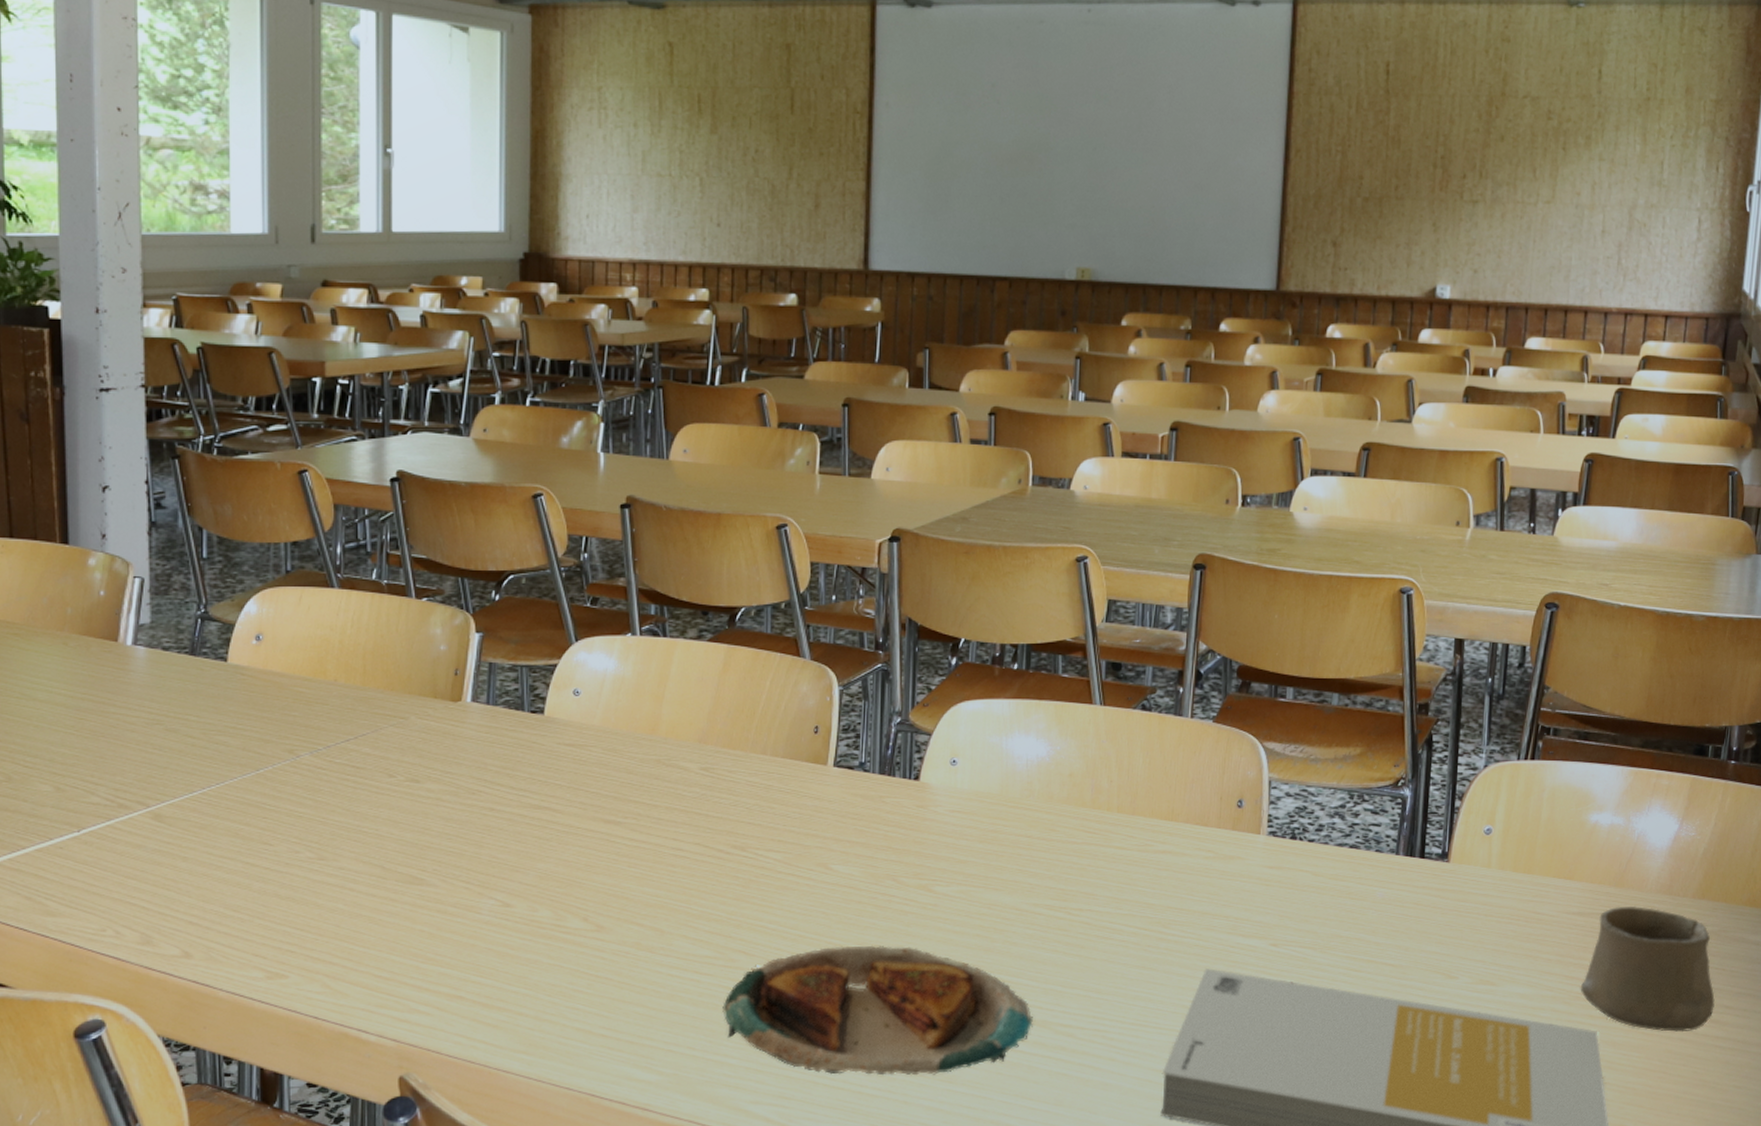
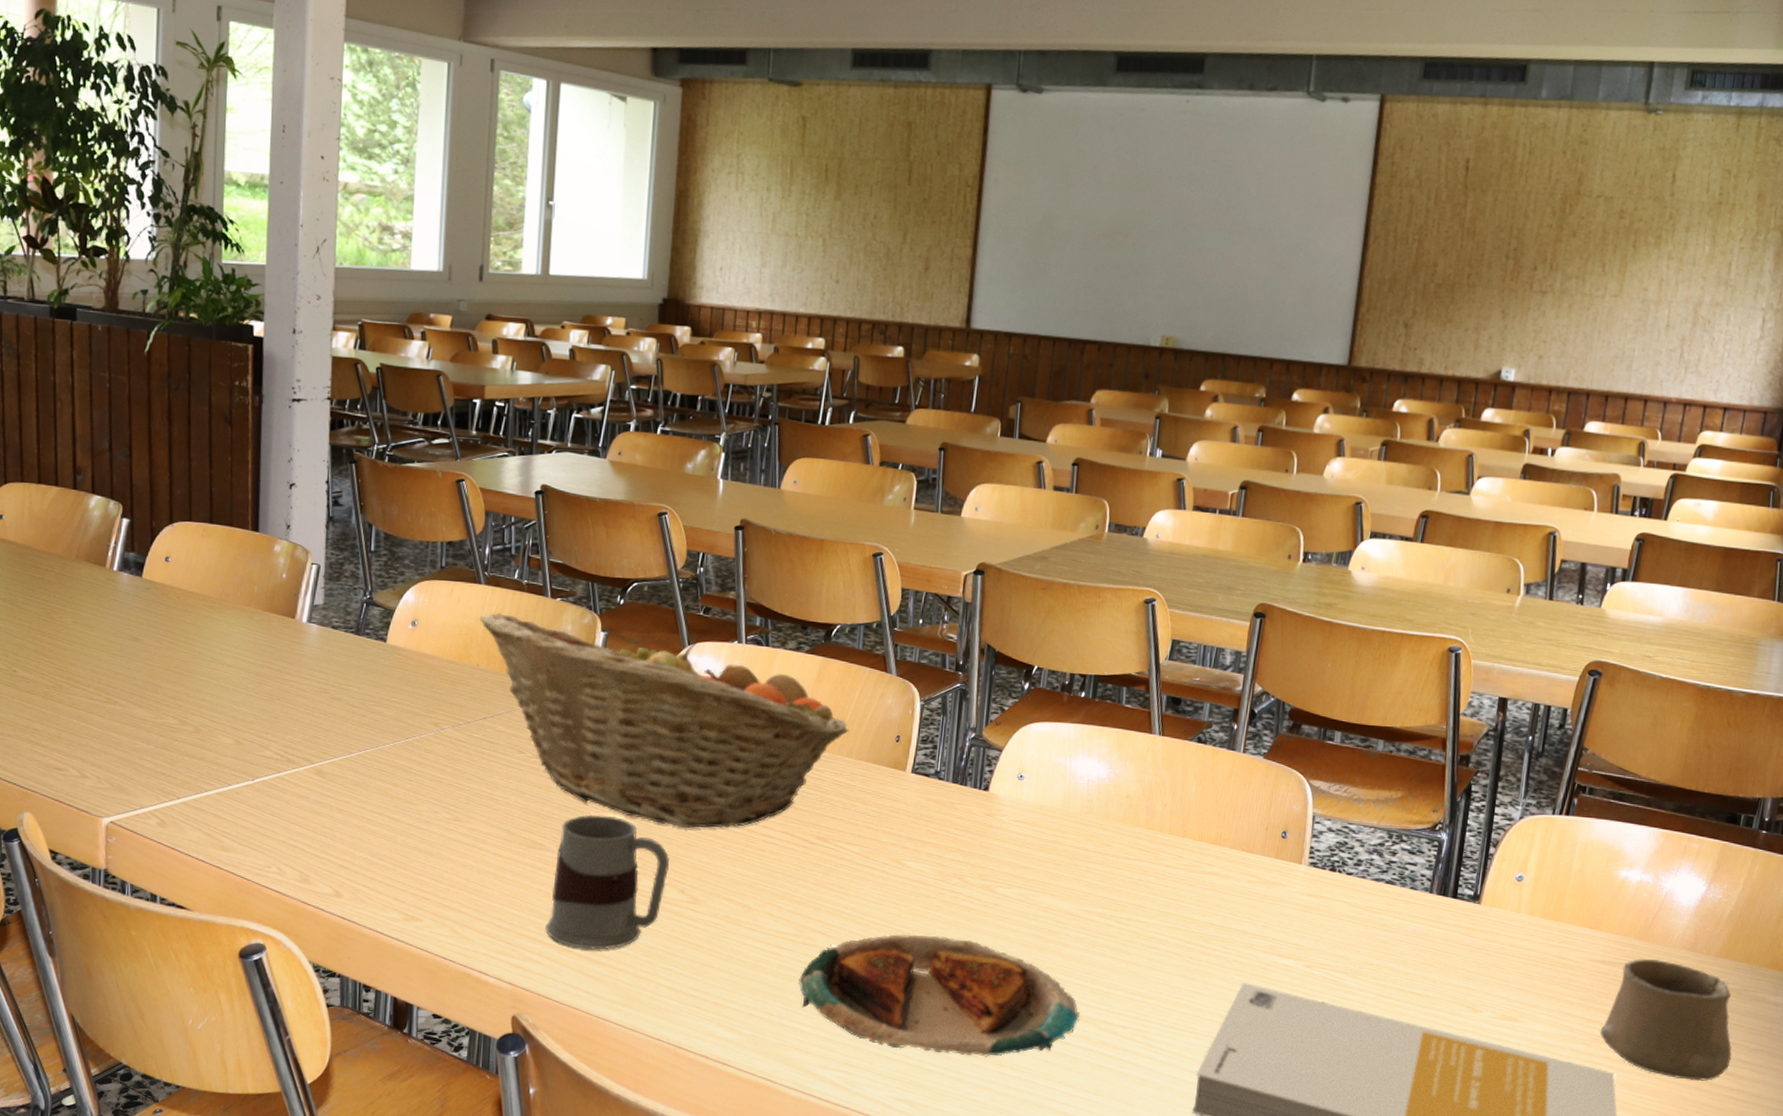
fruit basket: none [334,620,762,848] -> present [479,613,849,828]
mug: none [430,840,568,994] -> present [544,814,669,950]

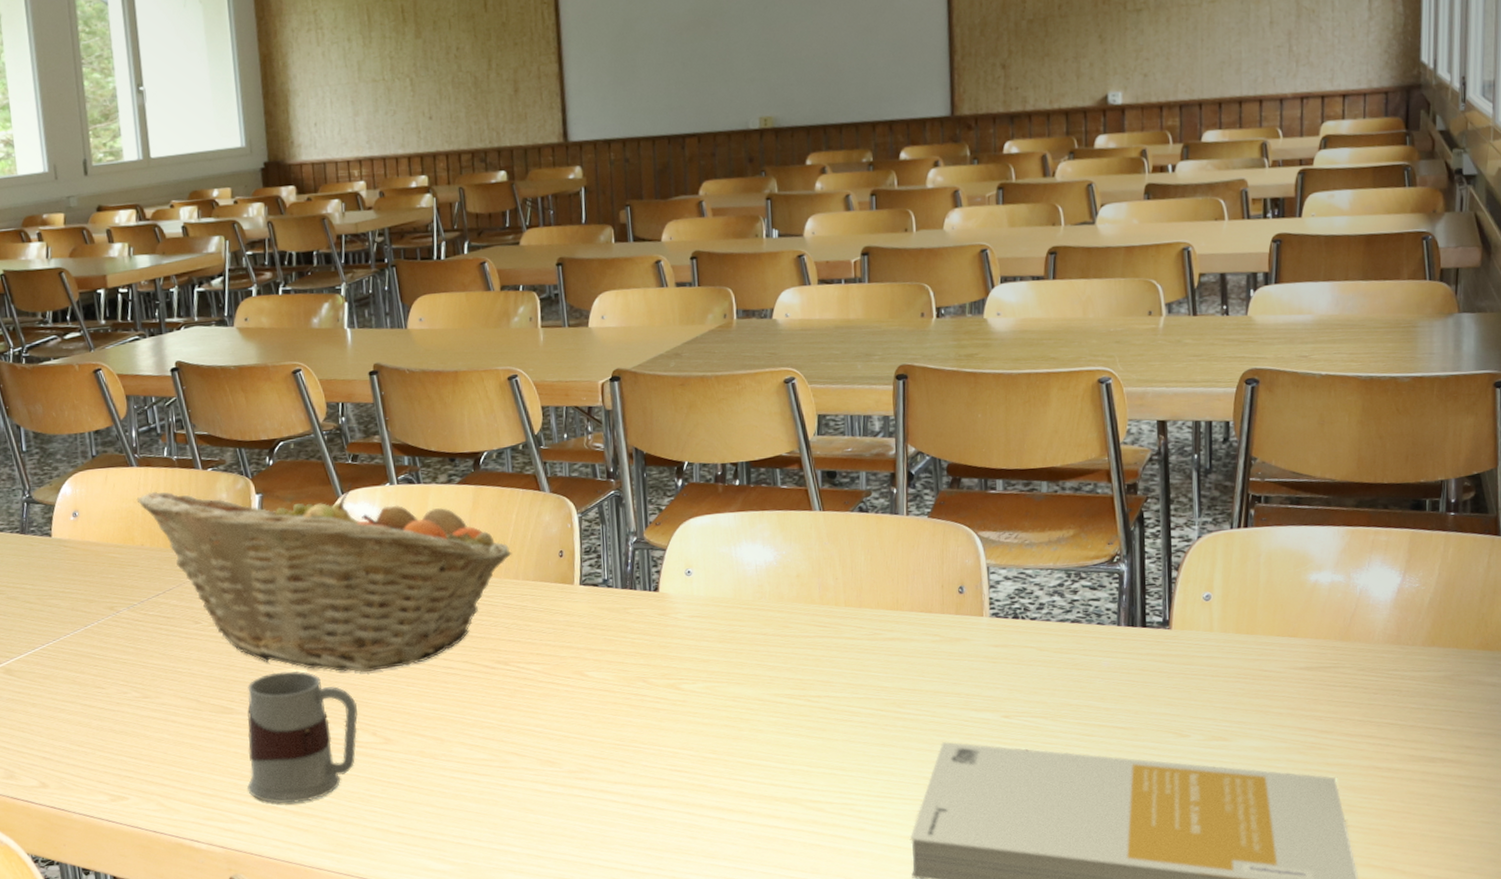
plate: present [799,934,1080,1057] -> none [502,739,784,857]
cup: present [1600,958,1732,1081] -> none [1314,657,1454,774]

